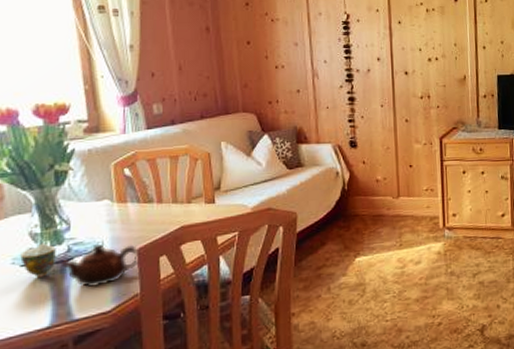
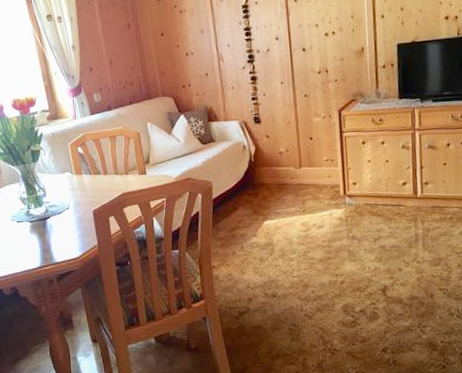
teacup: present [20,243,56,278] -> none [16,205,39,231]
teapot: present [62,244,141,288] -> none [43,207,96,240]

